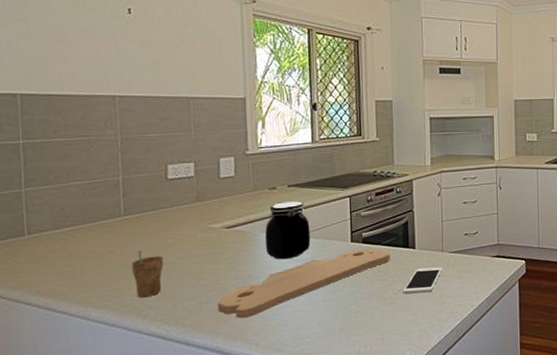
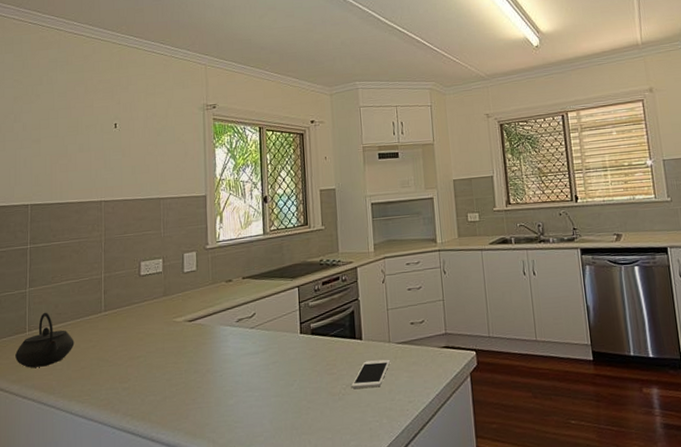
kettle: none [12,214,89,273] -> present [15,312,75,368]
cup: present [132,251,164,298] -> none [109,345,135,392]
cutting board: present [217,248,391,318] -> none [179,339,339,414]
jar: present [264,201,311,260] -> none [221,293,263,353]

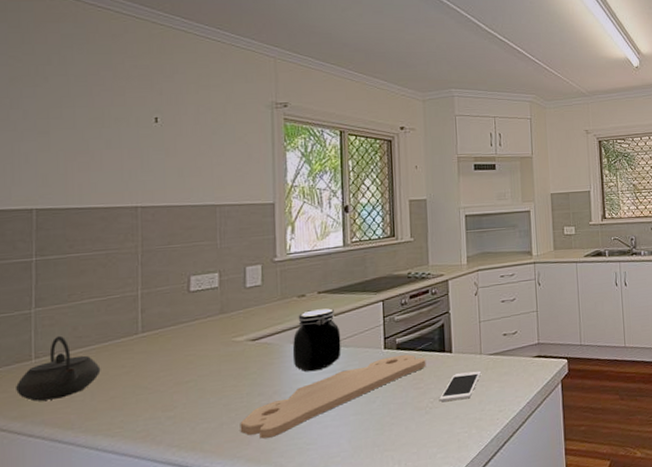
cutting board: none [179,339,339,414] -> present [240,354,427,439]
jar: none [221,293,263,353] -> present [292,308,341,372]

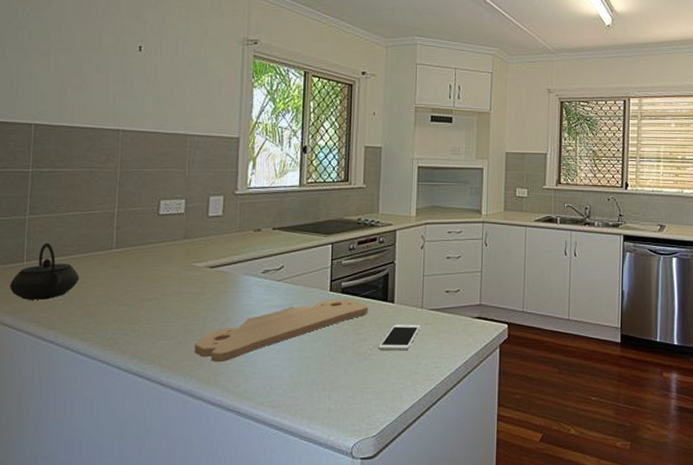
jar: present [292,308,341,372] -> none [245,245,291,304]

